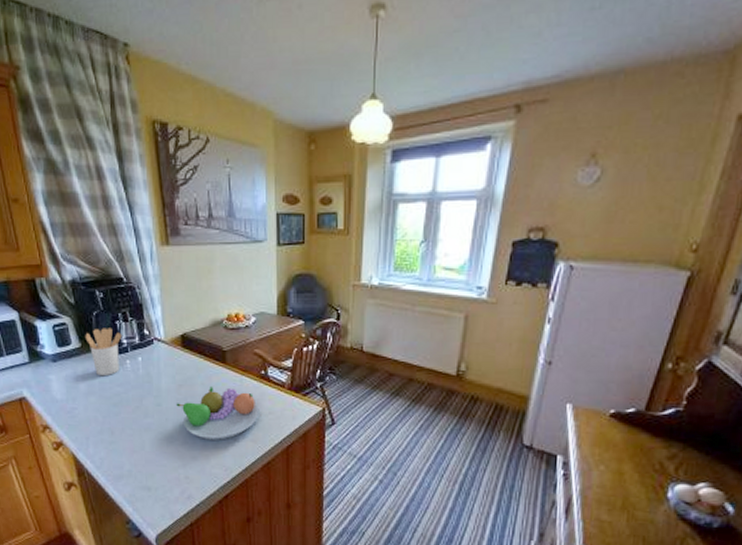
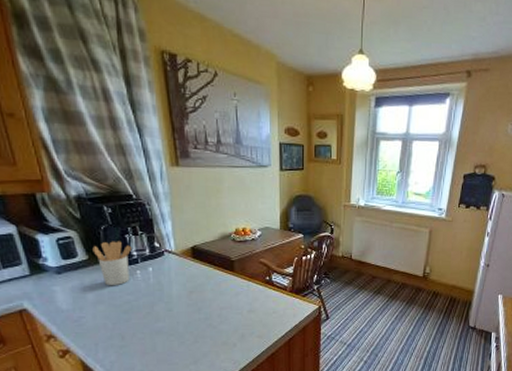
fruit bowl: present [176,387,260,440] -> none [187,292,265,338]

